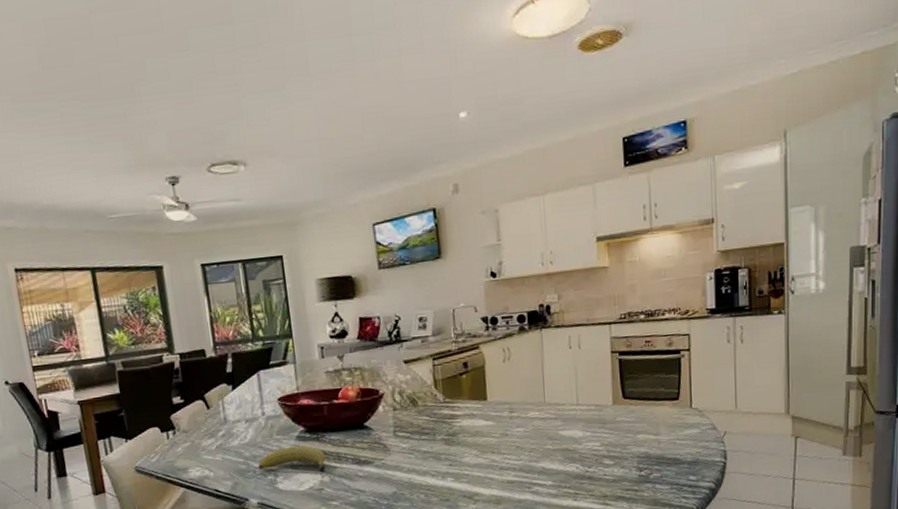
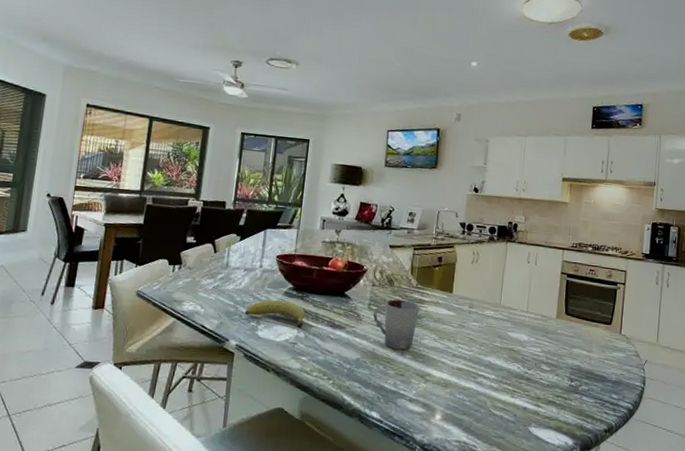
cup: none [401,418,453,475] -> present [373,299,420,350]

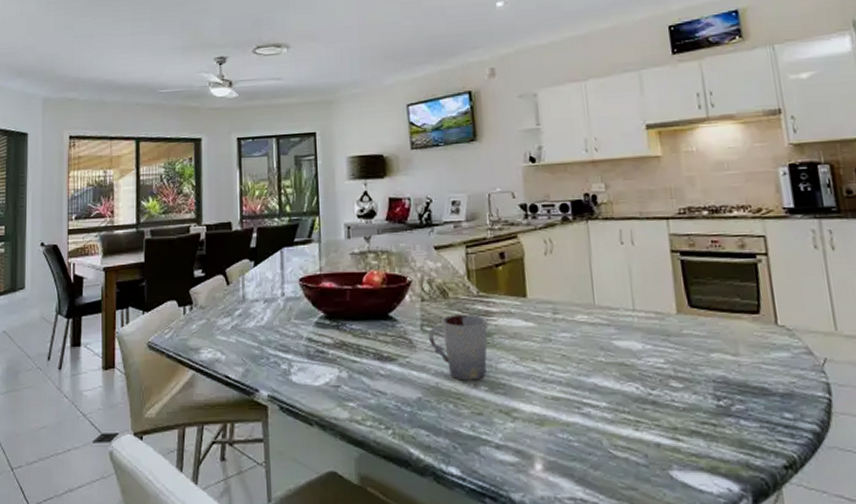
fruit: present [244,299,306,328] -> none [272,333,345,366]

